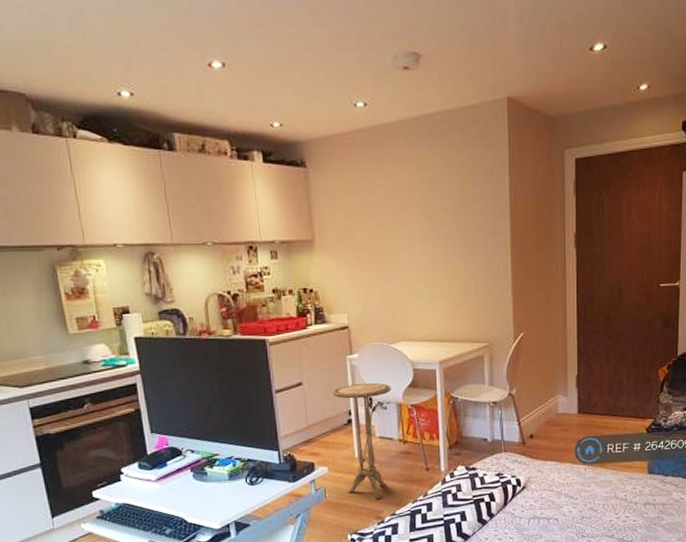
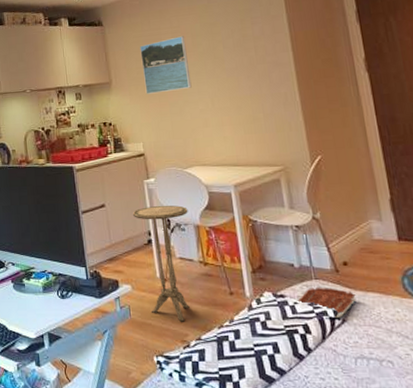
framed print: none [349,190,405,258] -> present [140,36,192,94]
notebook: none [486,459,537,487] -> present [297,288,357,319]

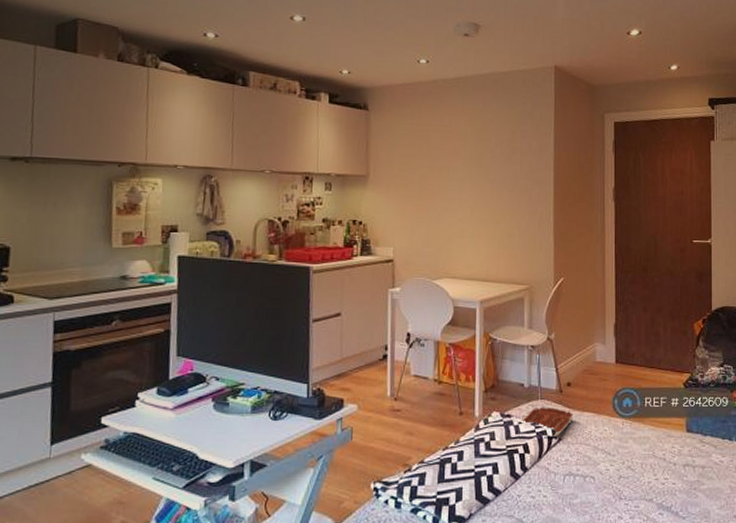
side table: present [132,205,190,322] -> none [370,317,431,444]
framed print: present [140,36,192,94] -> none [405,137,454,195]

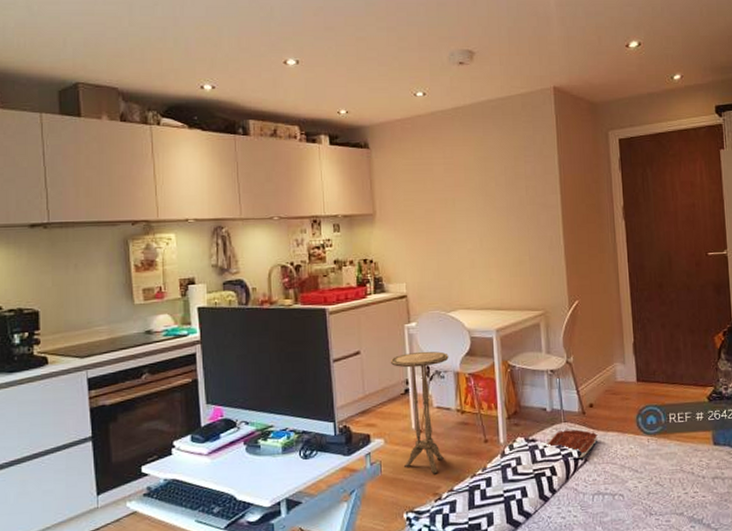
side table: none [370,317,431,444] -> present [390,351,449,474]

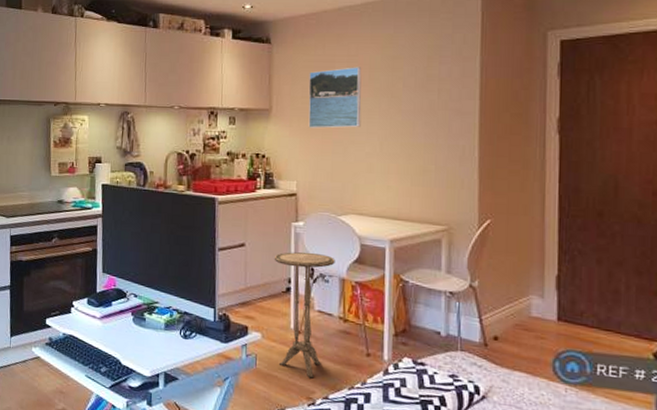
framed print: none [409,168,461,230] -> present [308,67,362,129]
notebook: present [547,429,598,459] -> none [437,359,501,395]

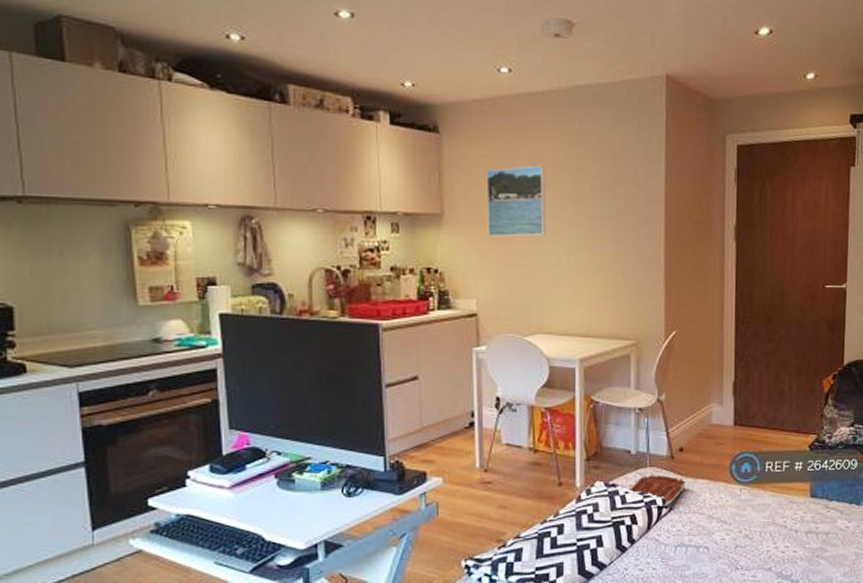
side table: present [274,252,335,379] -> none [453,380,523,519]
notebook: none [437,359,501,395] -> present [628,475,686,508]

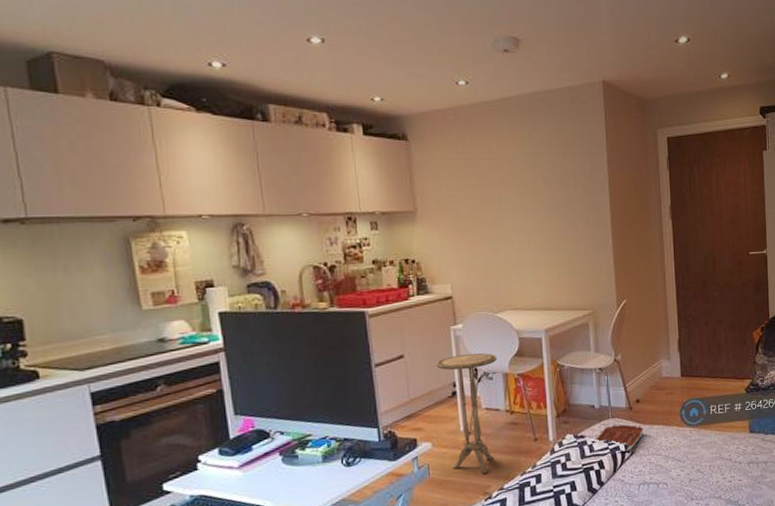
side table: none [453,380,523,519] -> present [436,353,497,475]
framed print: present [486,165,546,237] -> none [452,164,508,228]

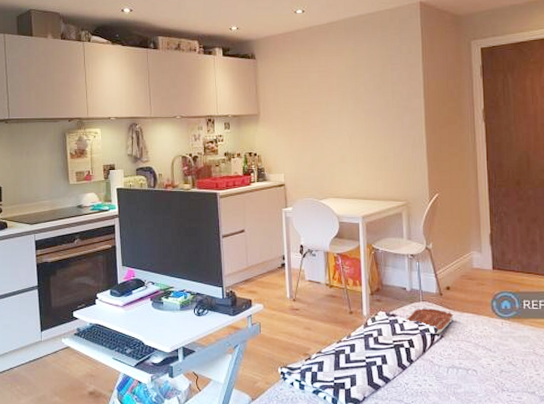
side table: present [436,353,497,475] -> none [269,232,320,338]

